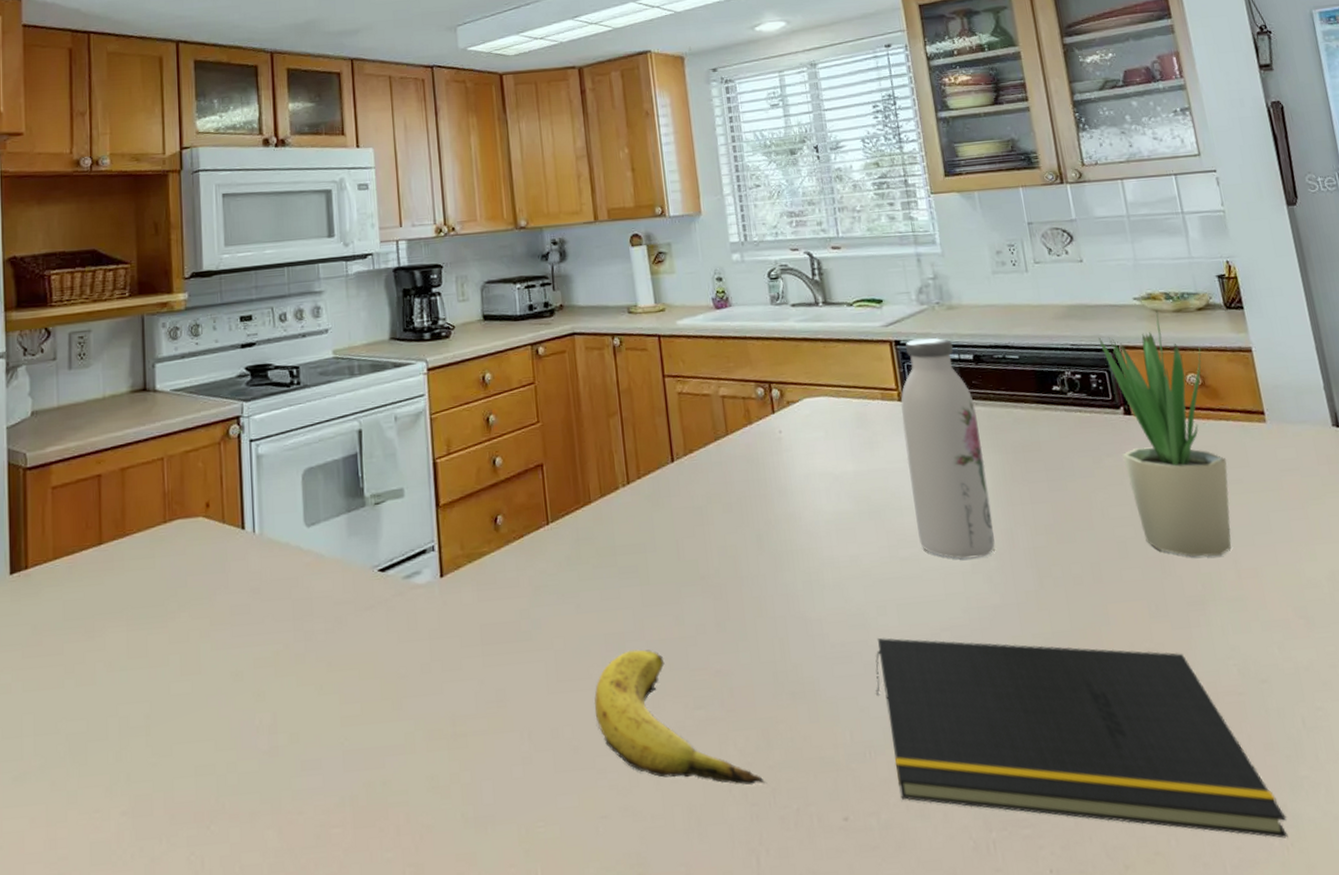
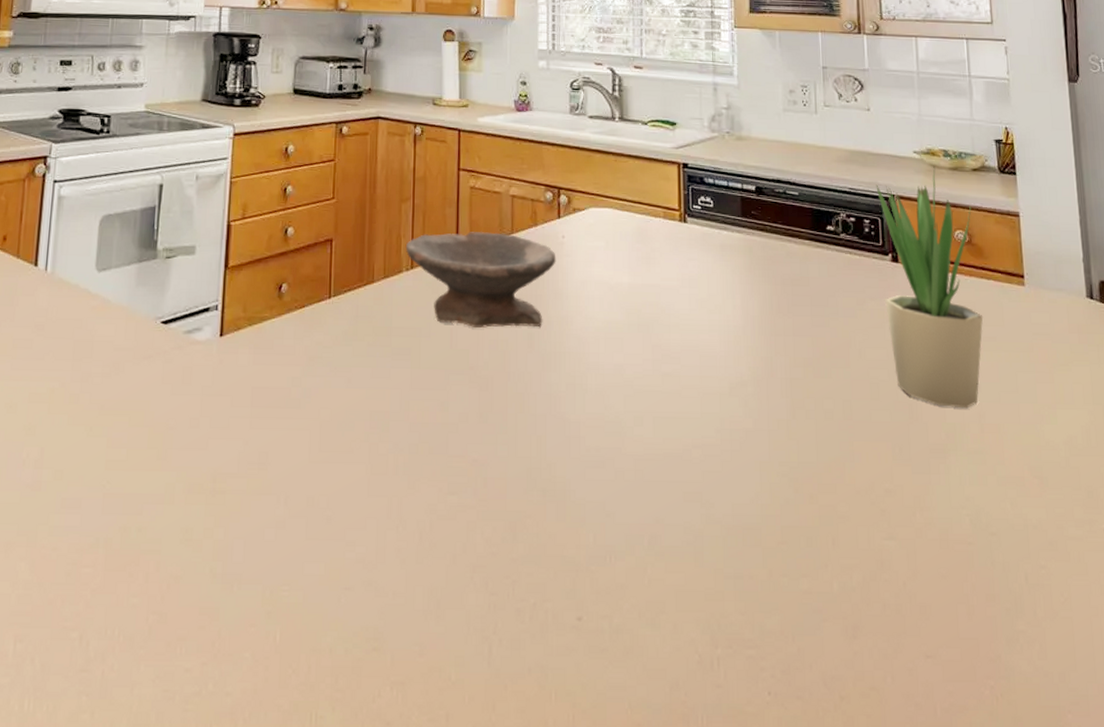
banana: present [594,649,768,786] -> none [352,430,509,575]
bowl: none [618,435,776,536] -> present [405,232,556,328]
notepad: present [875,638,1288,838] -> none [623,448,999,688]
water bottle: present [901,338,995,559] -> none [680,164,755,382]

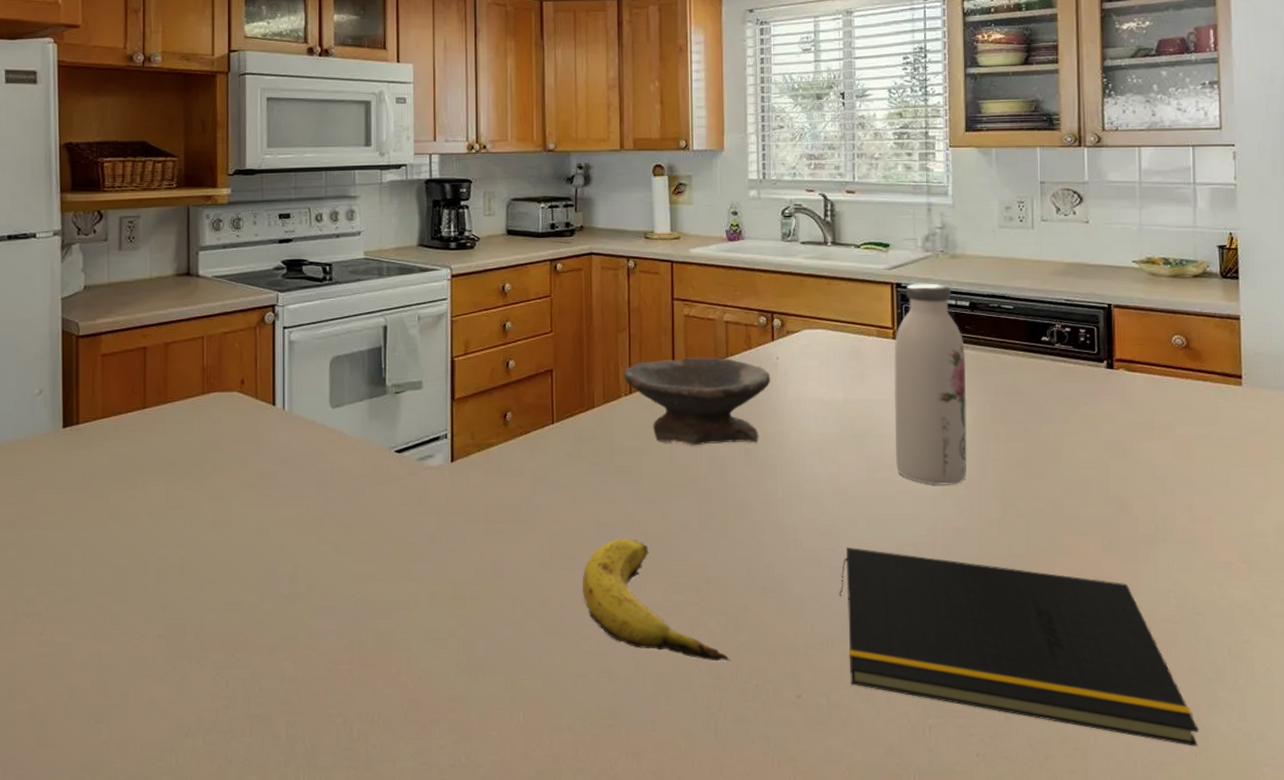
banana: none [352,430,509,575] -> present [582,539,732,662]
notepad: none [623,448,999,688] -> present [839,548,1199,747]
water bottle: none [680,164,755,382] -> present [894,283,967,485]
potted plant: present [876,166,984,409] -> none [1093,274,1198,502]

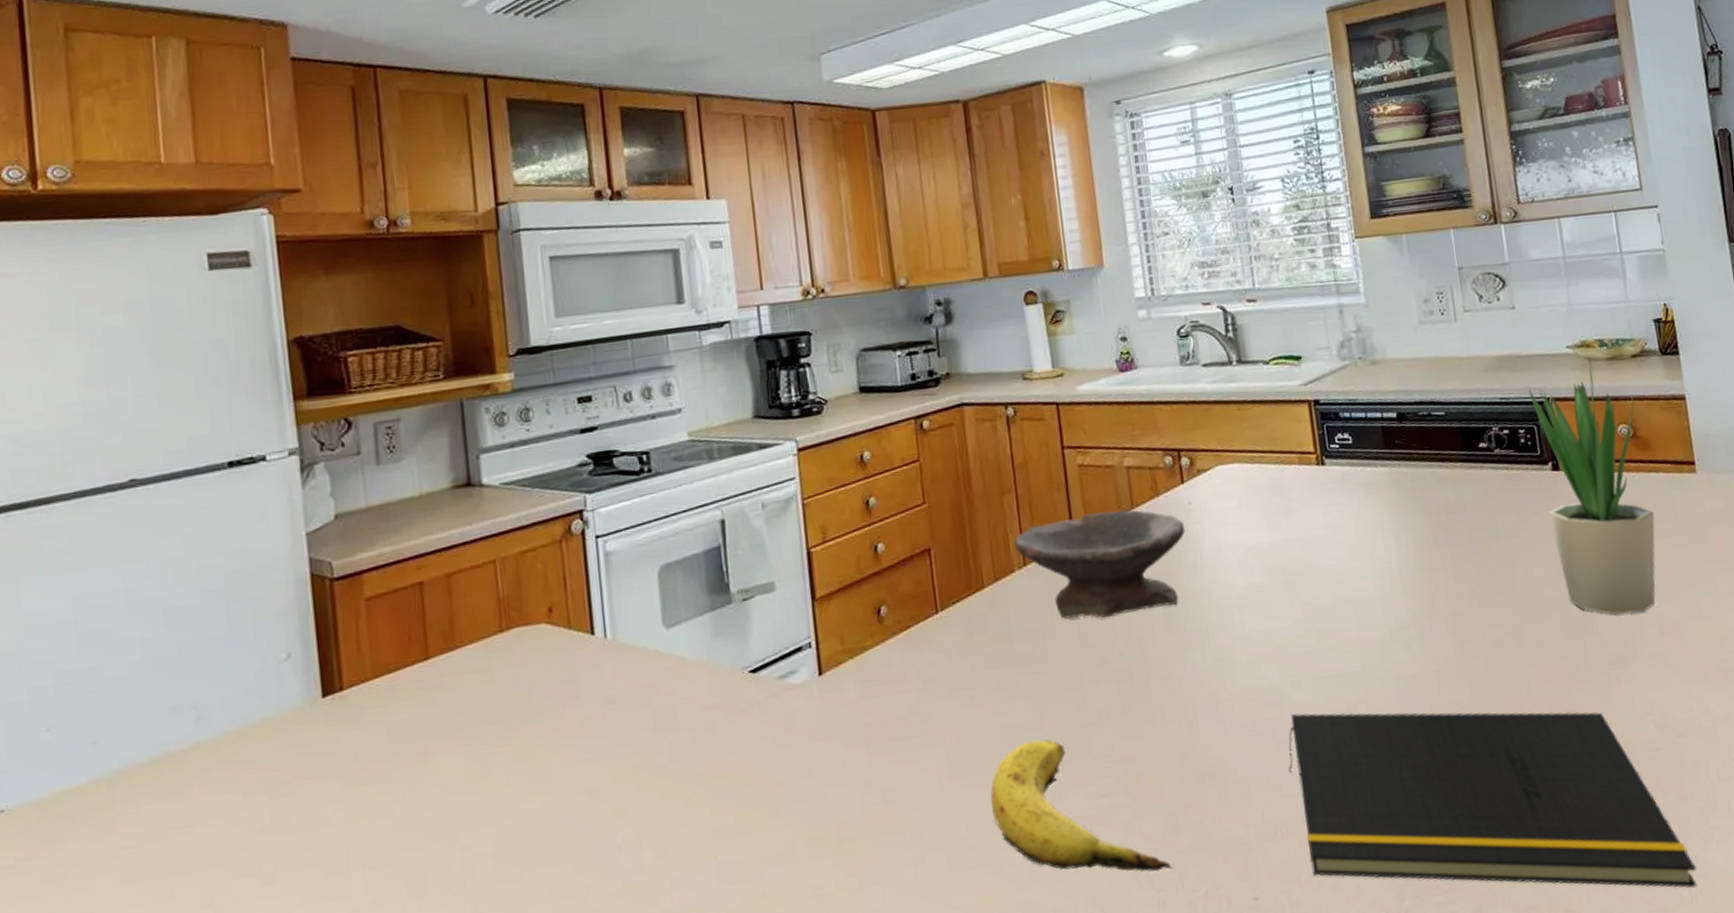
water bottle: present [894,283,967,485] -> none [1319,395,1415,628]
potted plant: none [1093,274,1198,502] -> present [1528,359,1656,615]

